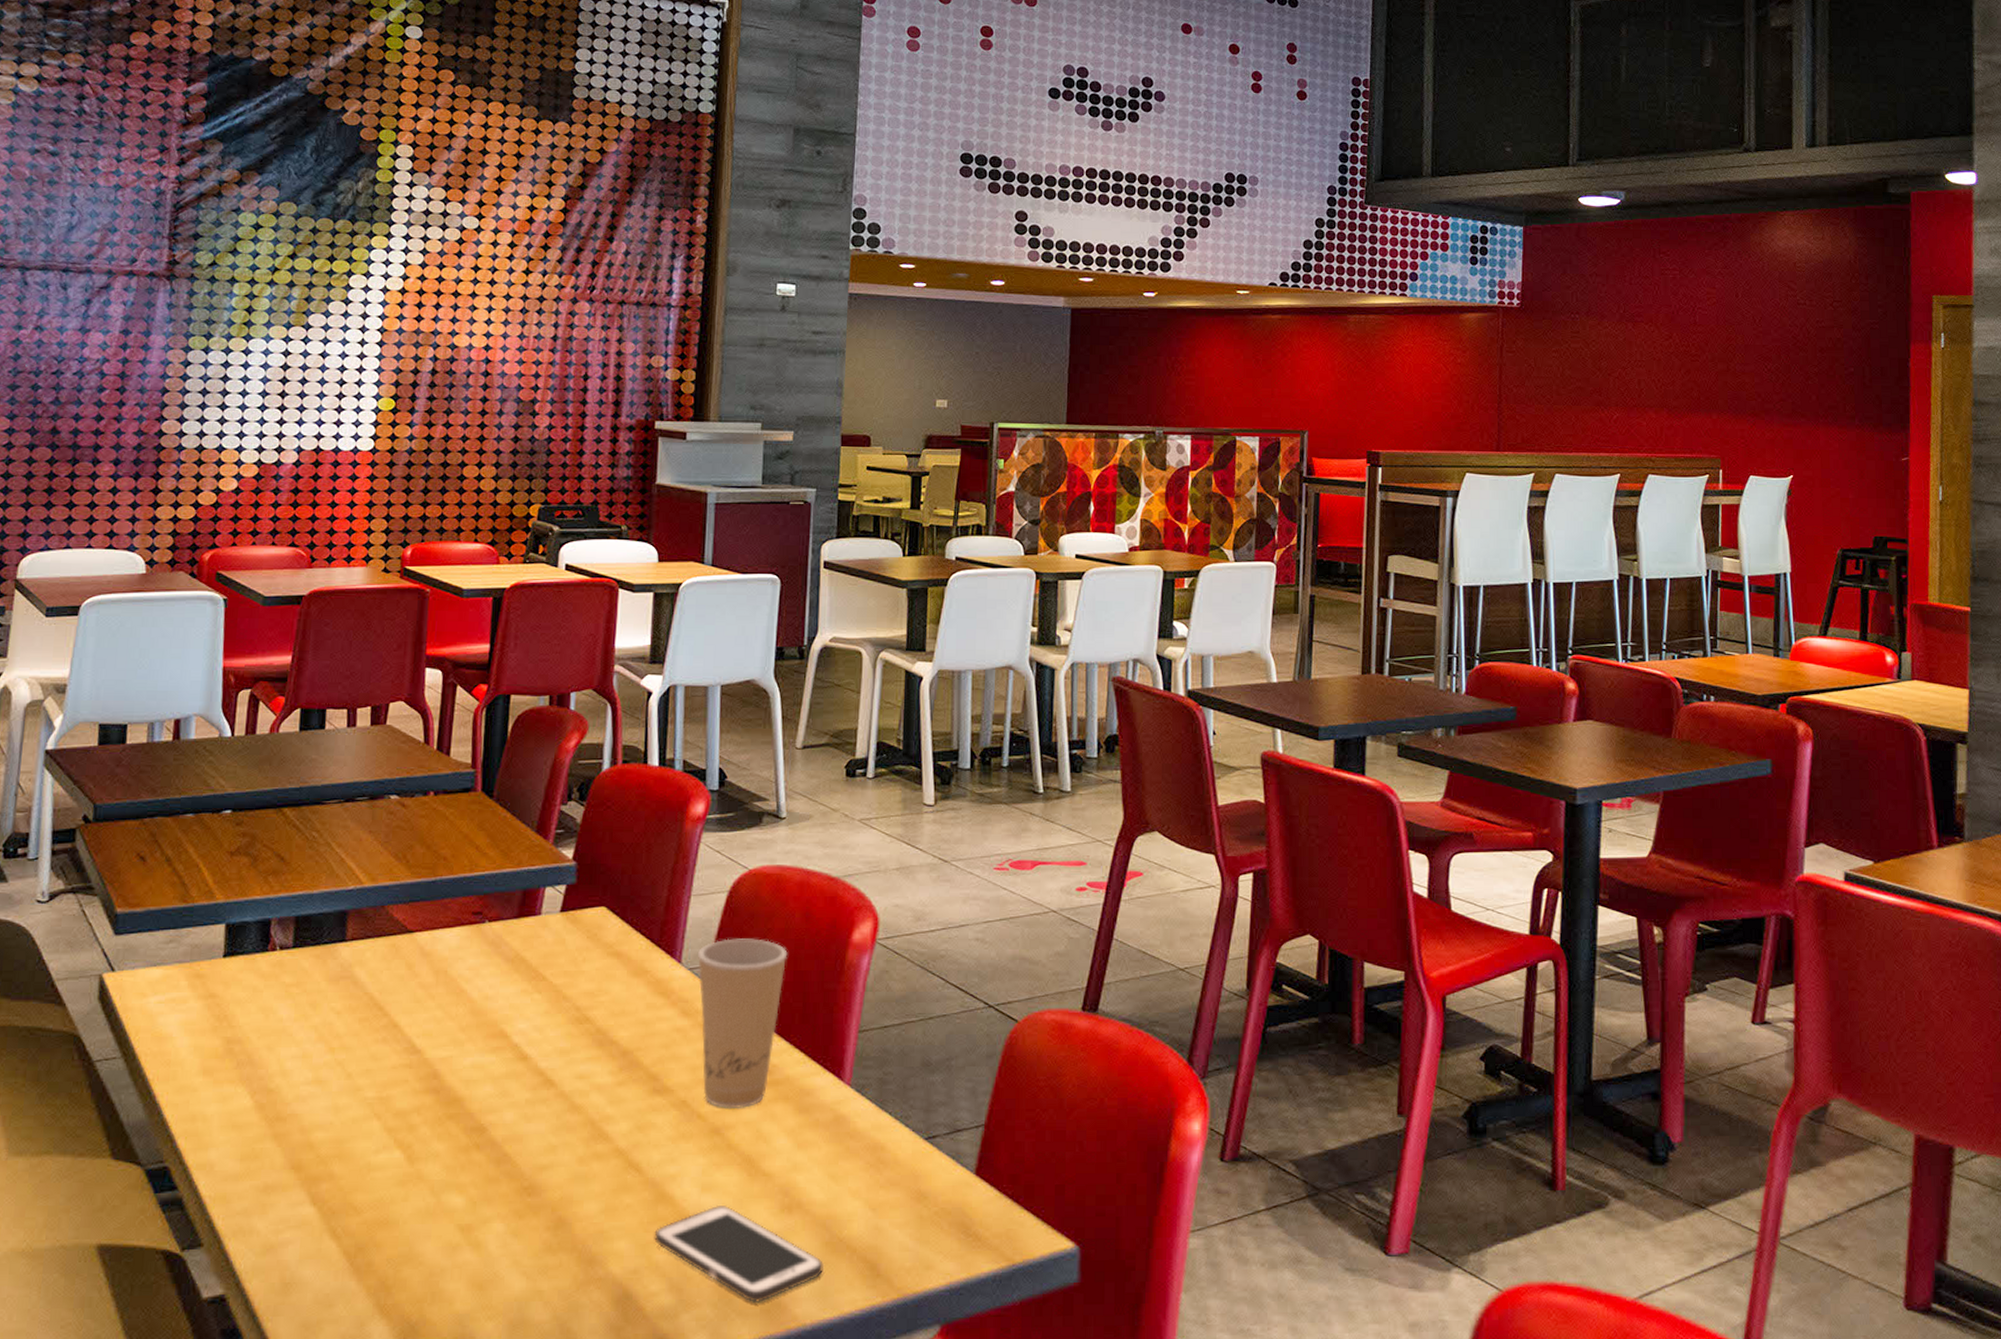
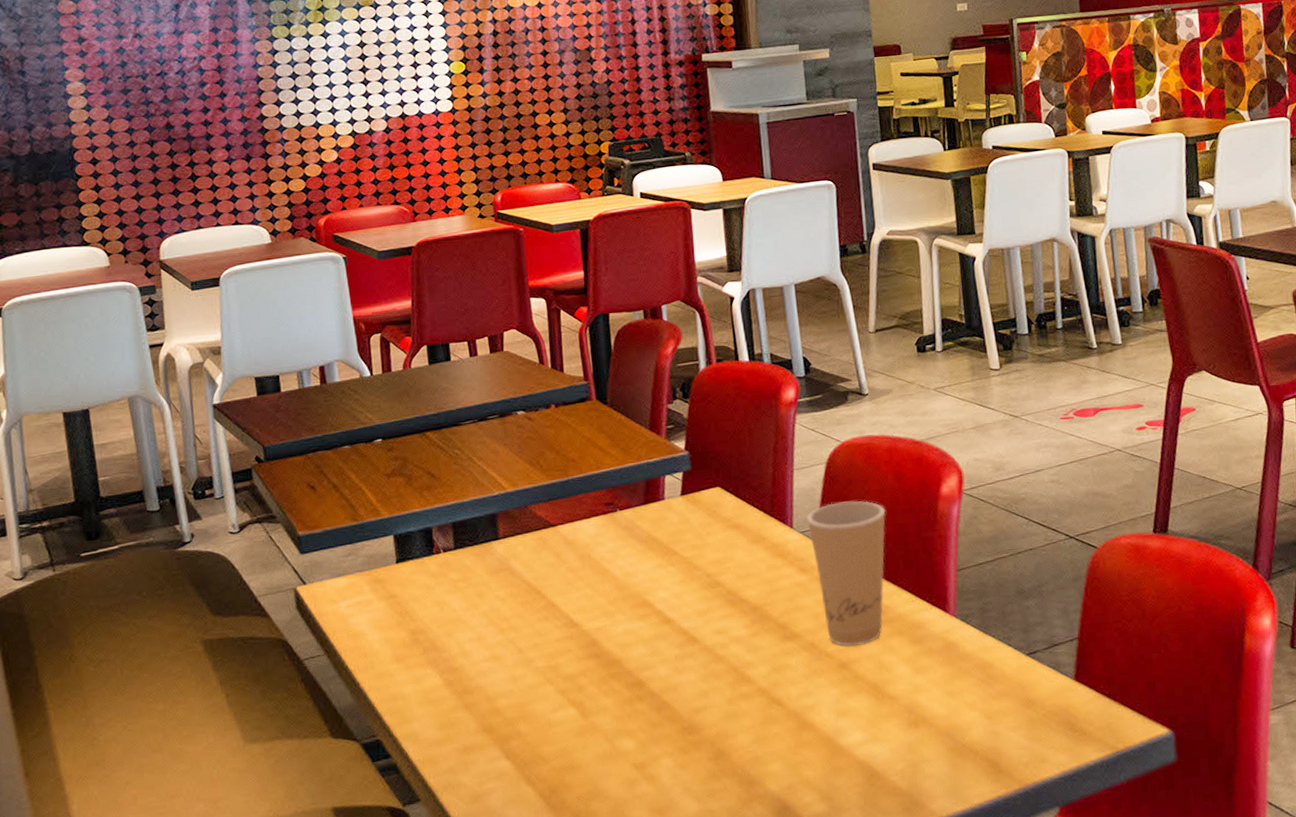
cell phone: present [654,1204,825,1304] -> none [802,726,953,804]

